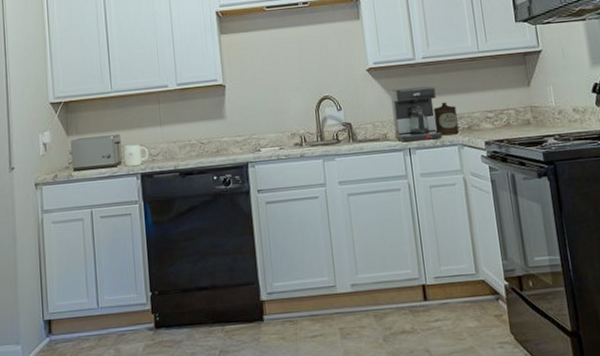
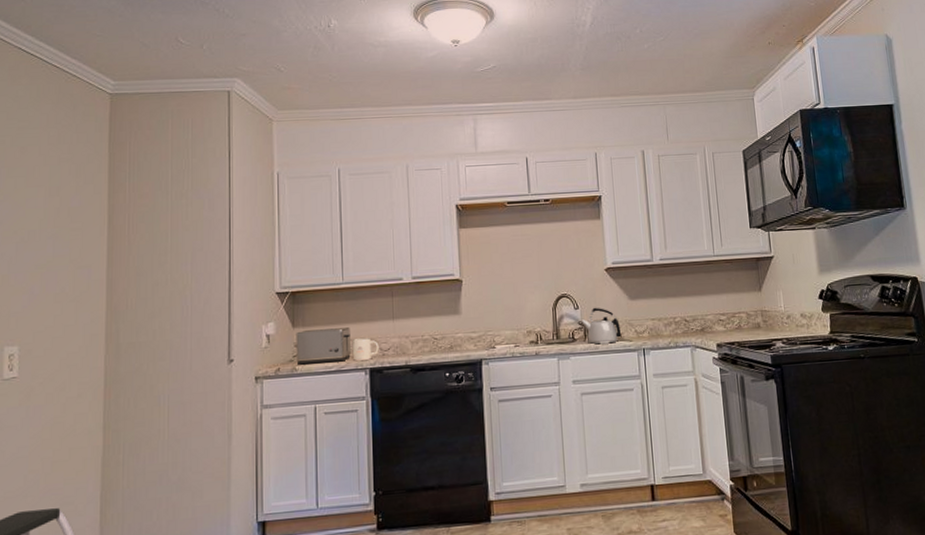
kettle: none [343,108,387,145] -> present [580,307,622,344]
coffee maker: present [390,86,443,143] -> none [627,288,677,343]
canister: present [434,101,459,136] -> none [669,303,693,337]

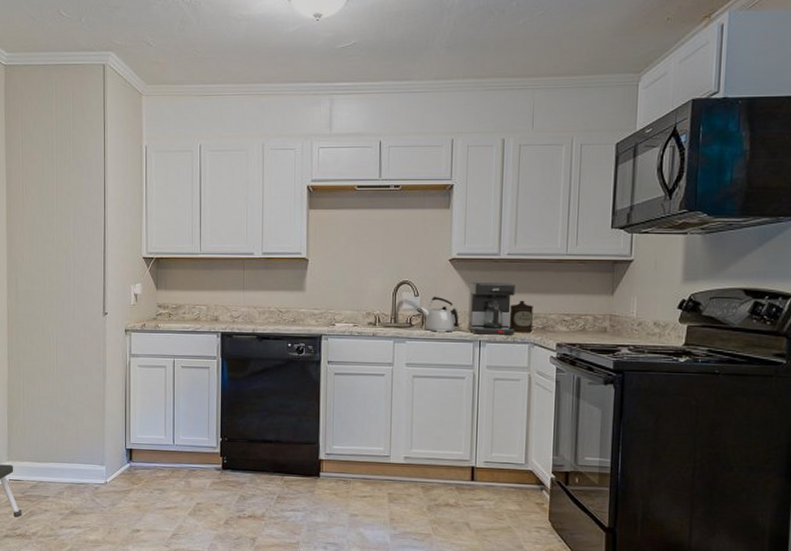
toaster: present [296,327,351,365] -> none [159,293,205,324]
mug: present [352,338,379,362] -> none [206,305,230,325]
coffee maker: none [627,288,677,343] -> present [467,282,515,335]
canister: none [669,303,693,337] -> present [510,300,533,333]

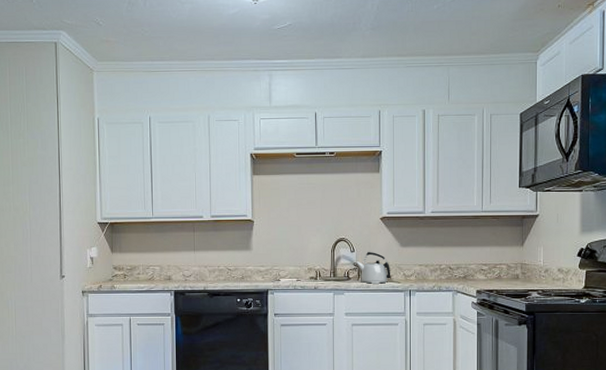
coffee maker: present [467,282,515,335] -> none [398,238,440,285]
canister: present [510,300,533,333] -> none [436,252,455,282]

